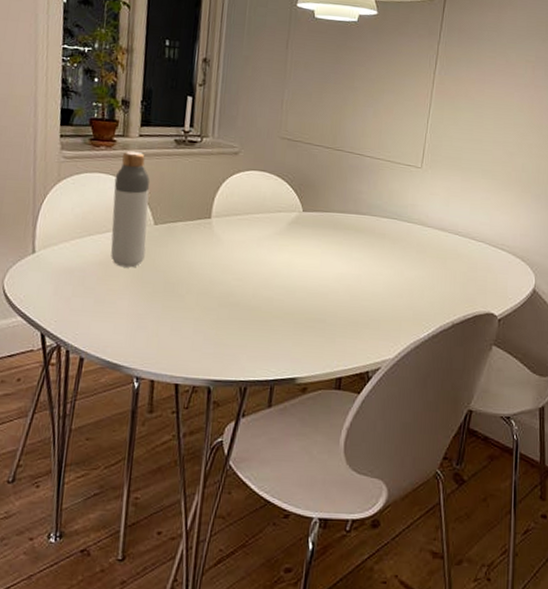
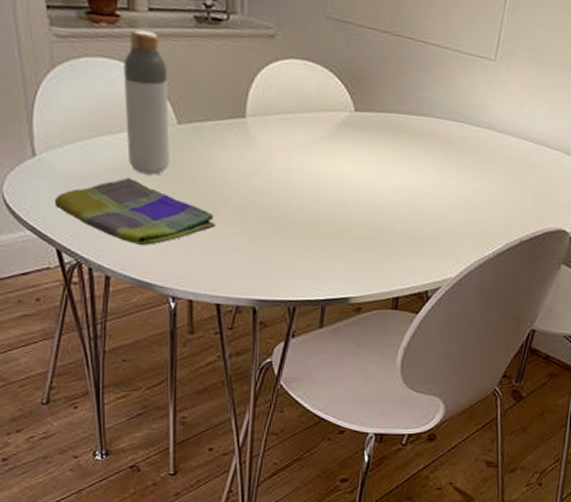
dish towel: none [44,270,180,330] -> present [54,177,215,246]

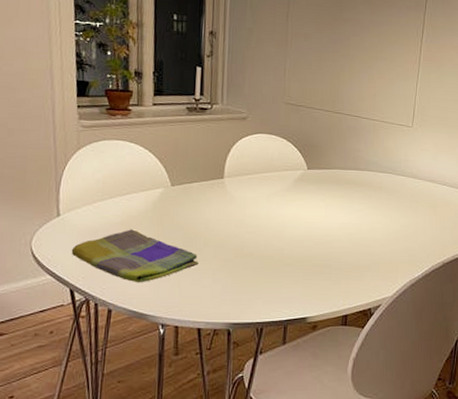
bottle: present [123,30,170,175] -> none [131,119,166,226]

